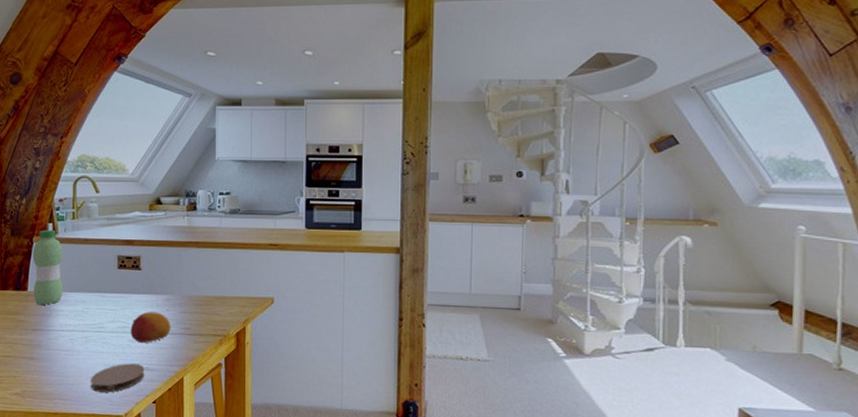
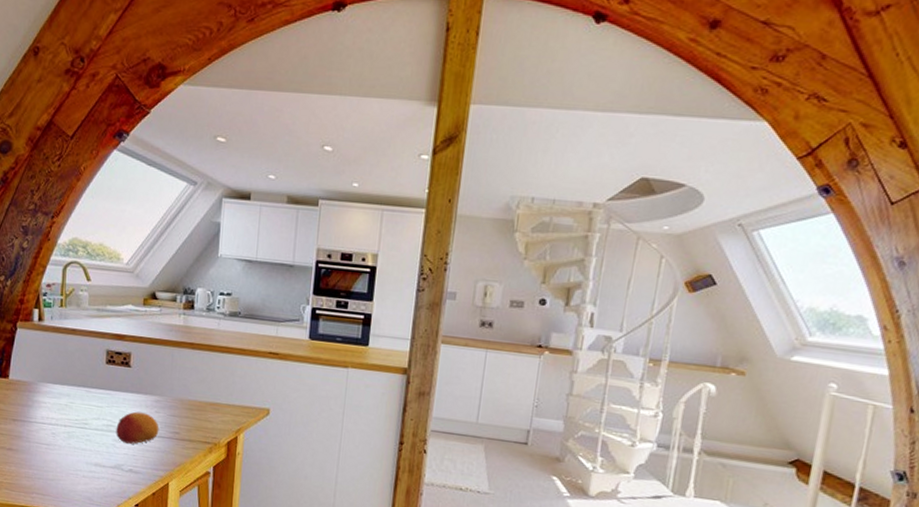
water bottle: present [33,229,63,306] -> none [14,315,48,396]
coaster: present [90,363,145,393] -> none [70,463,129,492]

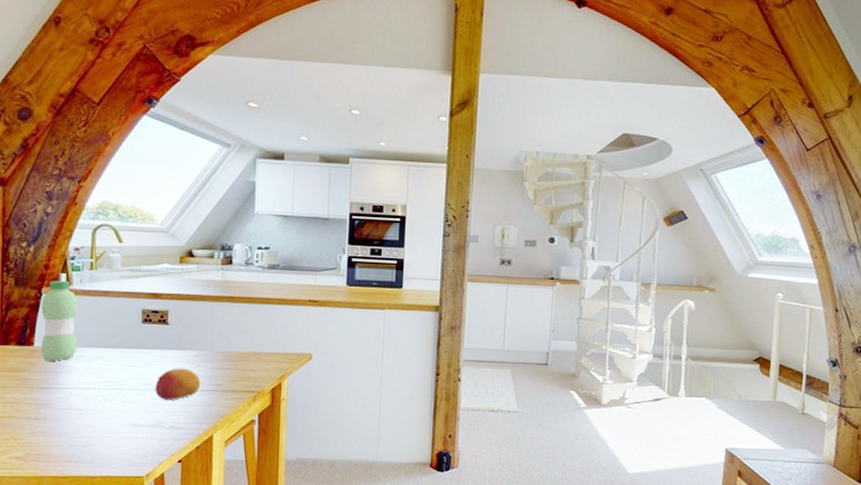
water bottle: none [14,315,48,396] -> present [41,280,77,362]

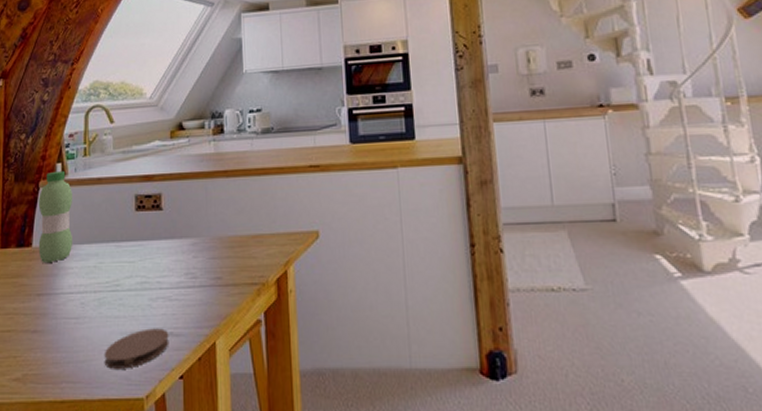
coaster: none [106,421,170,453] -> present [104,328,169,369]
fruit: present [155,368,201,400] -> none [151,260,199,301]

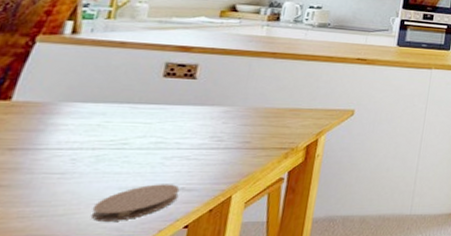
water bottle: present [38,170,72,264] -> none [20,28,83,119]

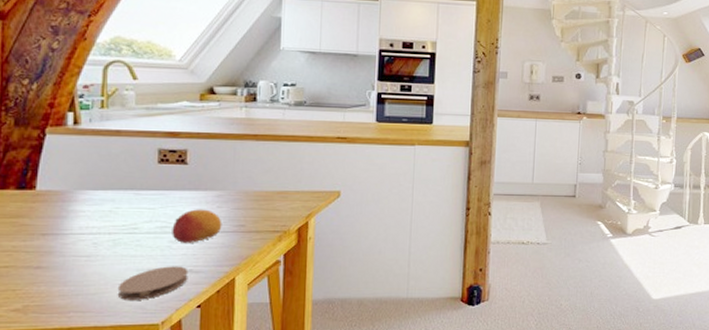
fruit: none [167,124,226,160] -> present [172,209,222,243]

